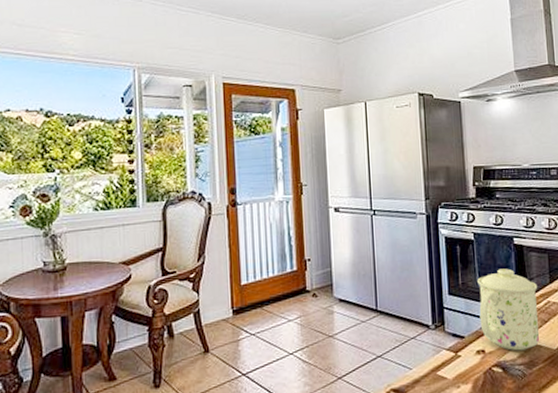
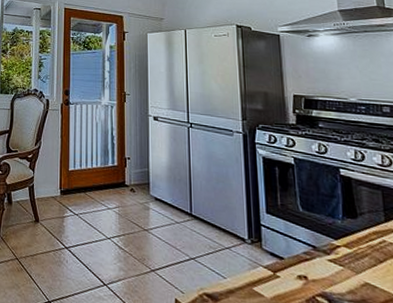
mug: present [477,268,540,351] -> none [298,197,374,287]

